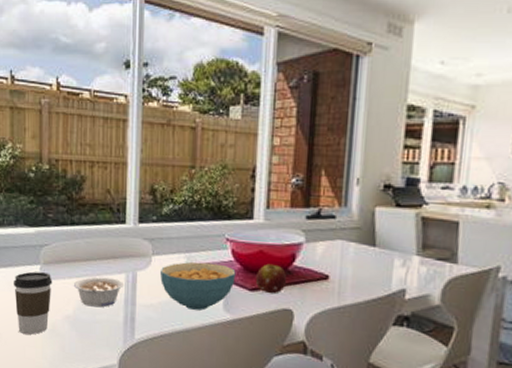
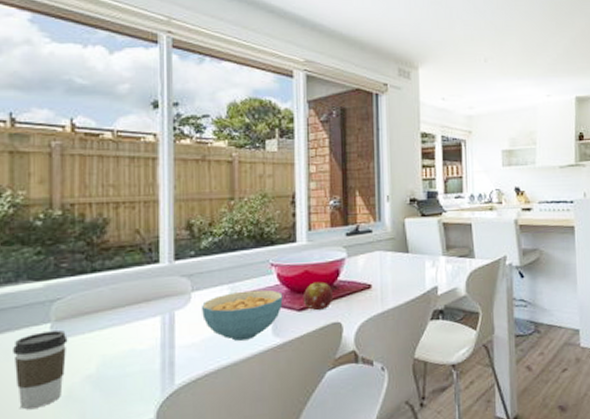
legume: present [73,276,123,308] -> none [95,323,159,360]

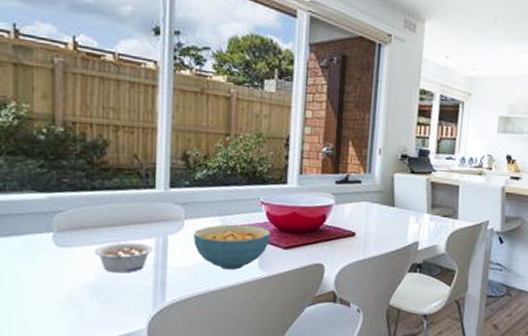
coffee cup: present [13,330,68,409] -> none [19,240,69,307]
legume: none [95,323,159,360] -> present [94,242,153,273]
fruit: present [302,282,334,311] -> none [289,224,319,251]

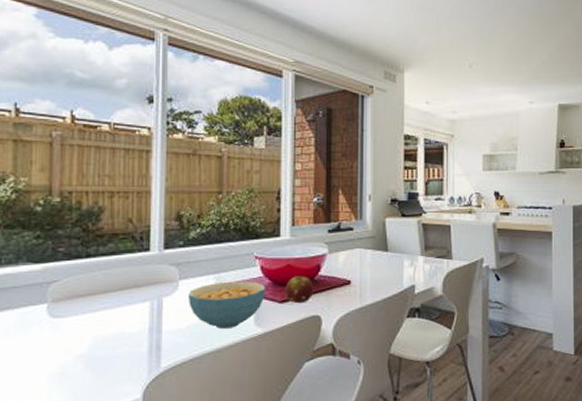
legume: present [94,242,153,273] -> none [88,308,147,341]
fruit: none [289,224,319,251] -> present [284,276,314,304]

